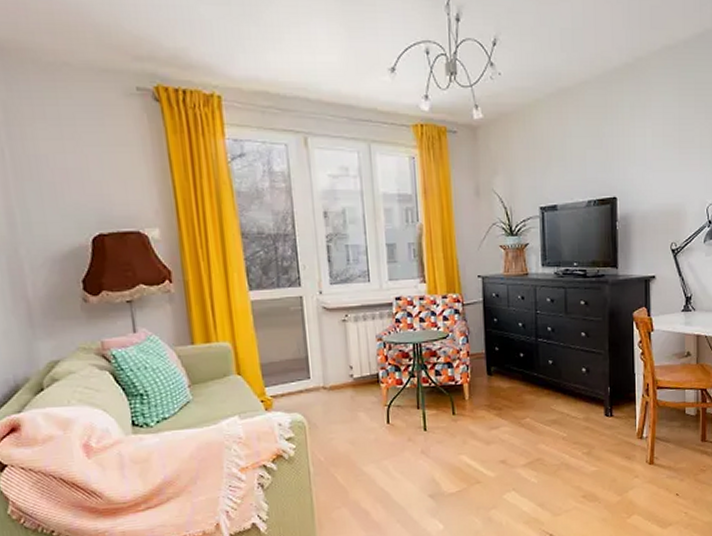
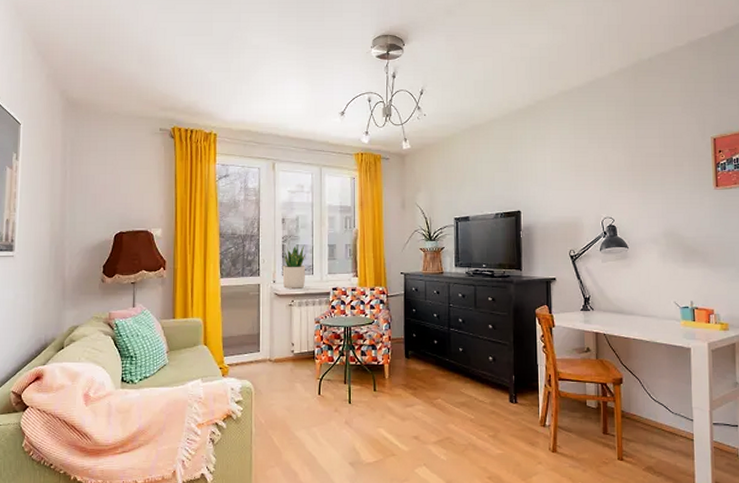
planter: none [329,244,361,301] -> present [282,244,306,289]

